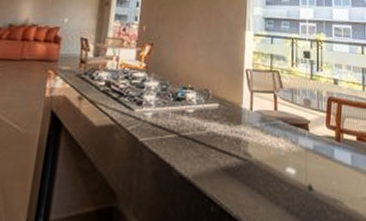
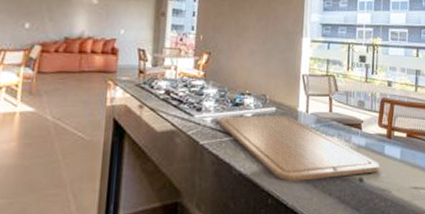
chopping board: none [158,112,330,187] -> present [217,116,380,181]

